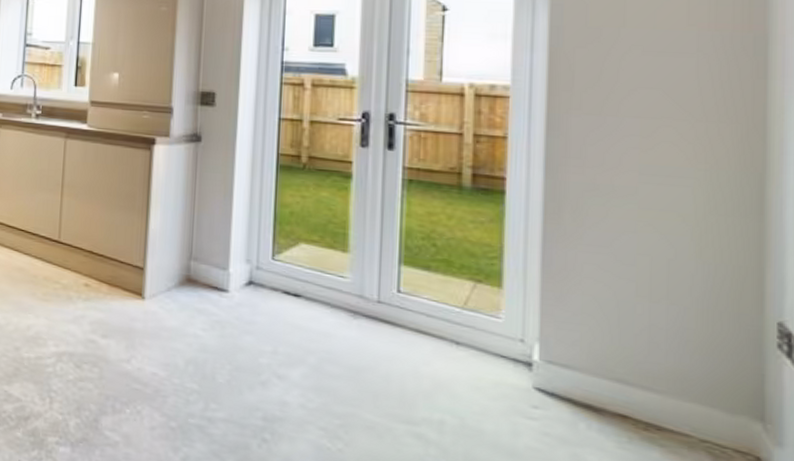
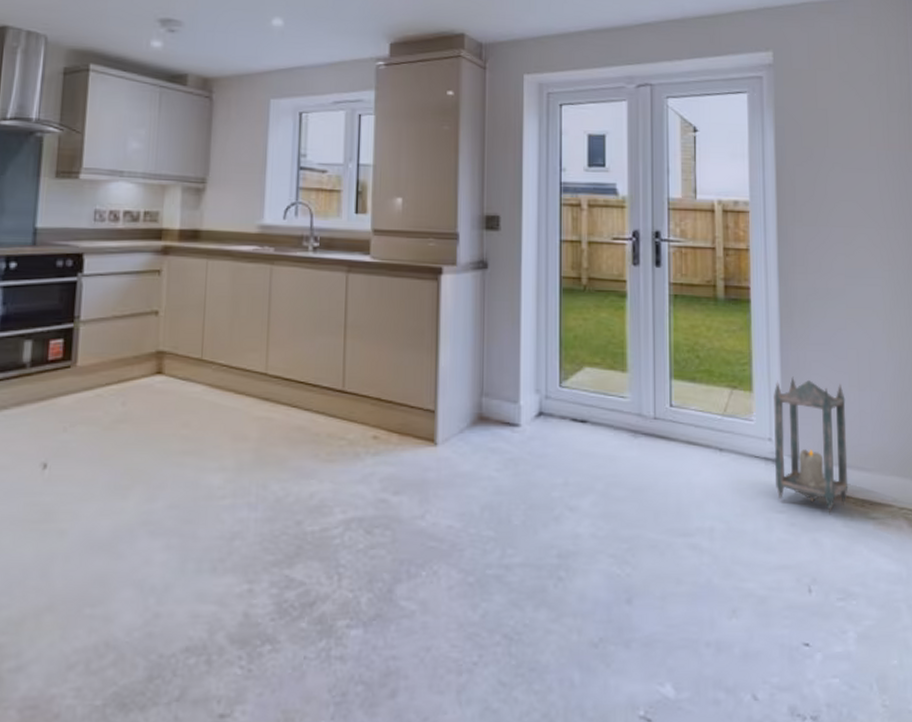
lantern: none [527,277,630,433] -> present [774,376,849,515]

